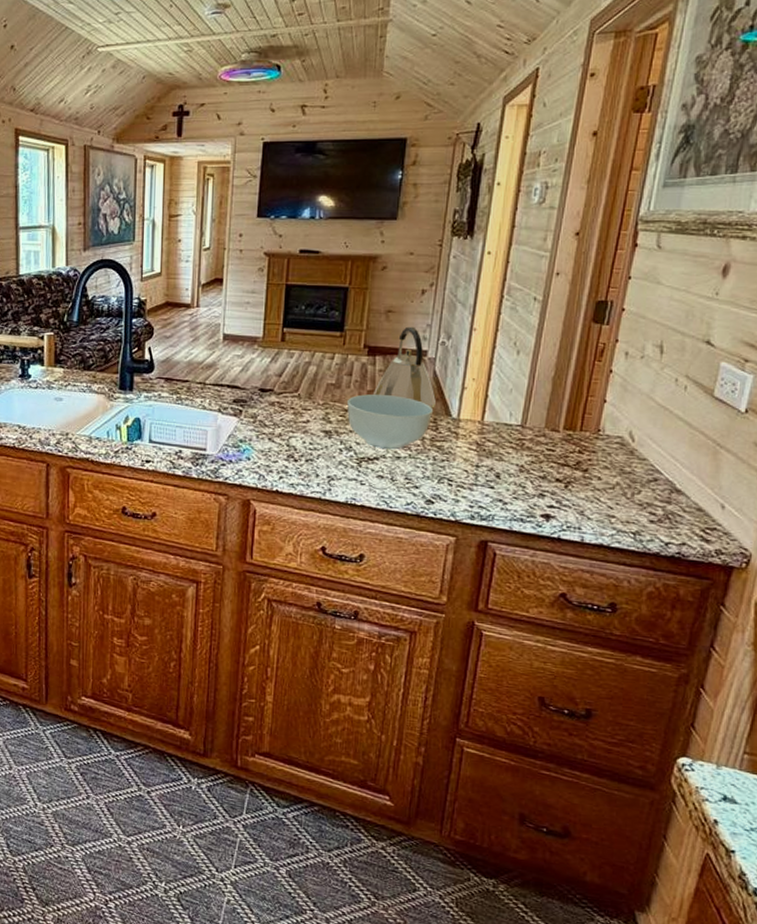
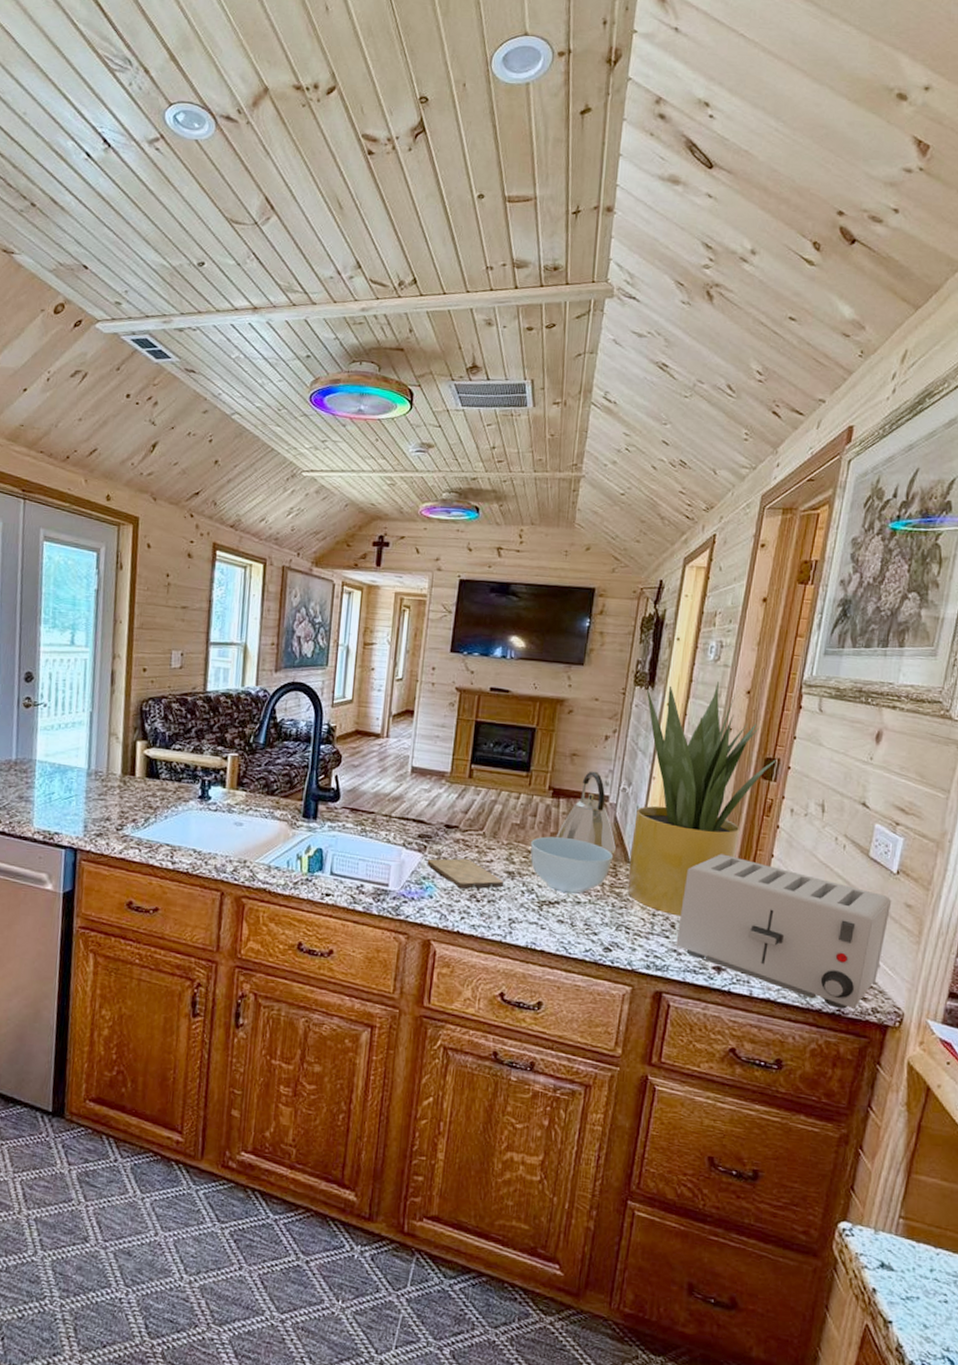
cutting board: none [243,420,322,450] -> present [427,858,504,889]
planter: none [449,225,610,467] -> present [627,682,778,917]
toaster: none [501,402,739,553] -> present [676,854,892,1010]

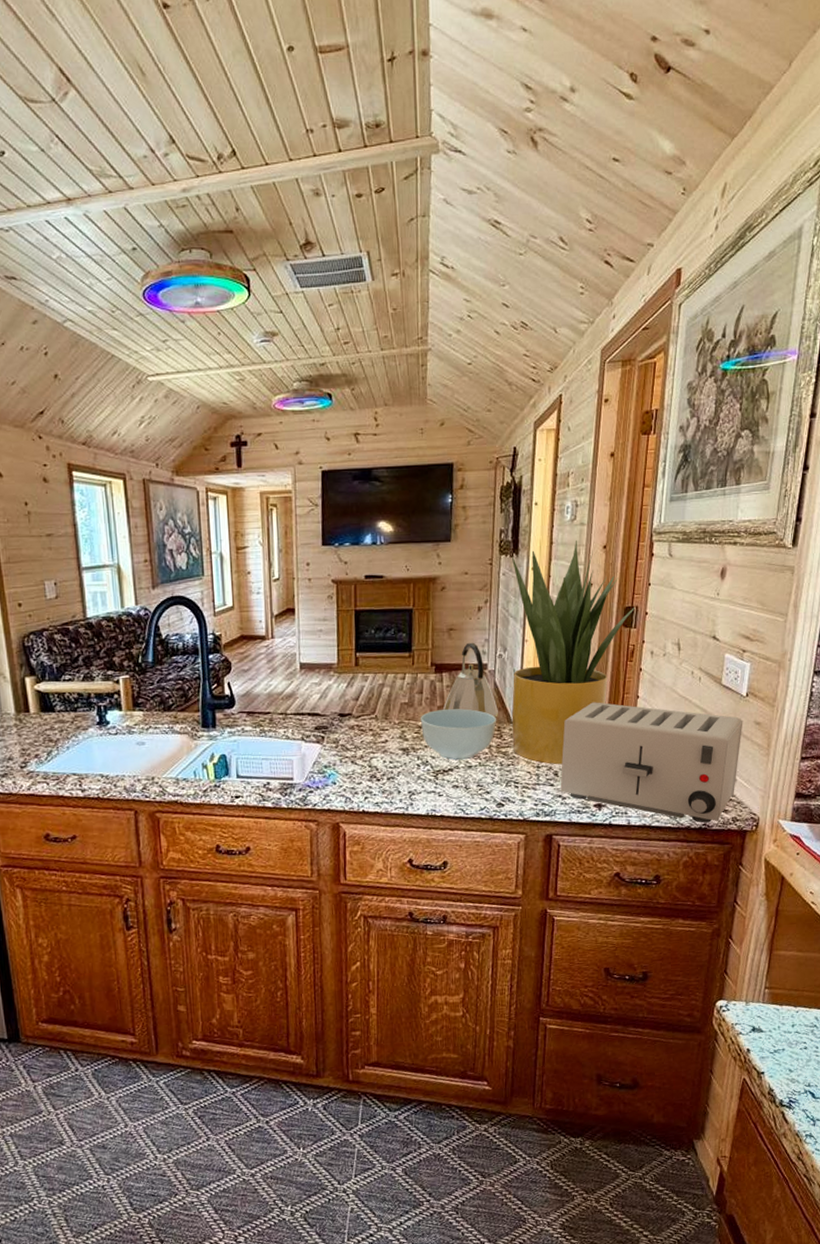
cutting board: present [427,858,504,889] -> none [326,742,401,772]

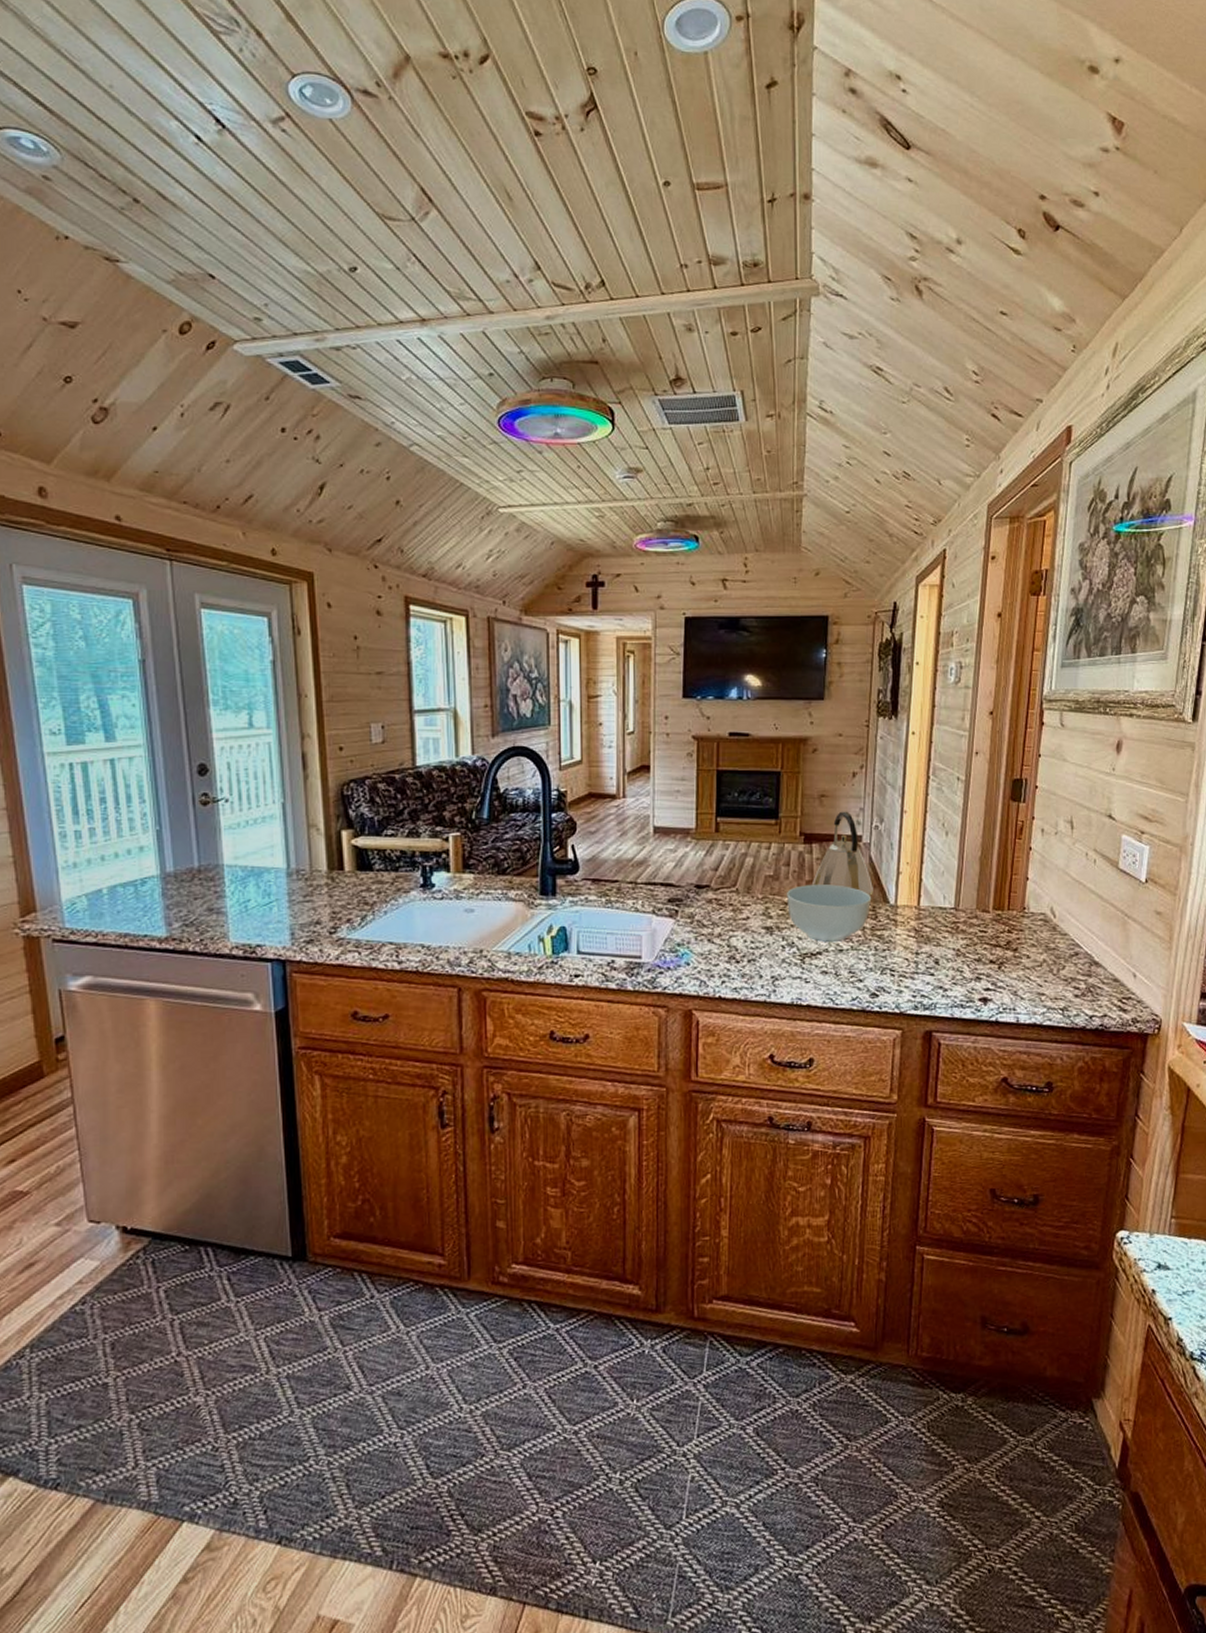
planter: present [511,541,636,765] -> none [888,705,1025,952]
toaster: present [560,702,743,823] -> none [941,882,1143,1024]

